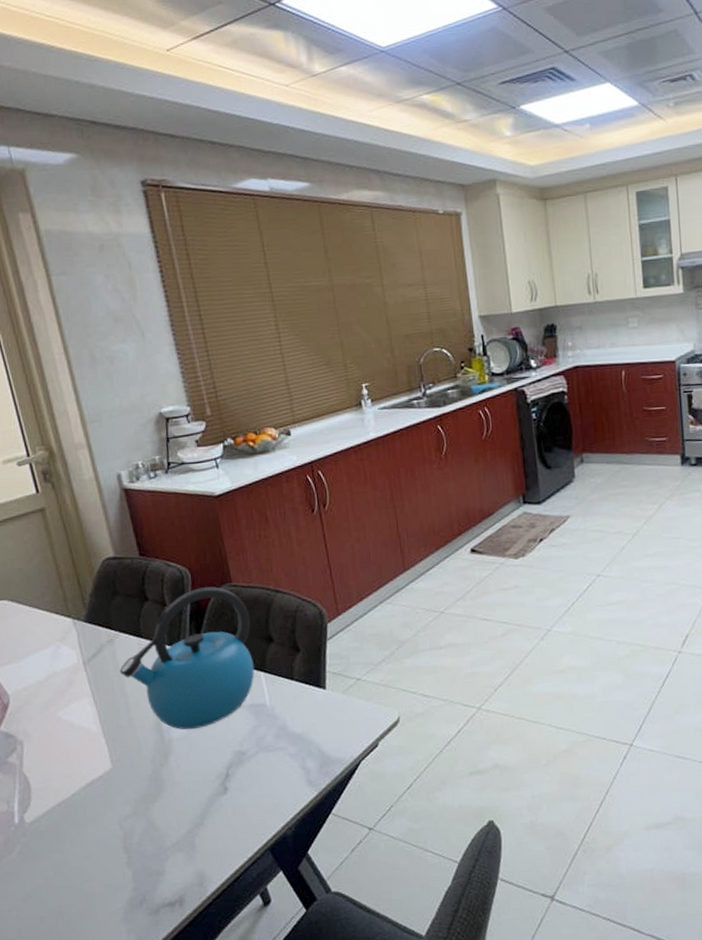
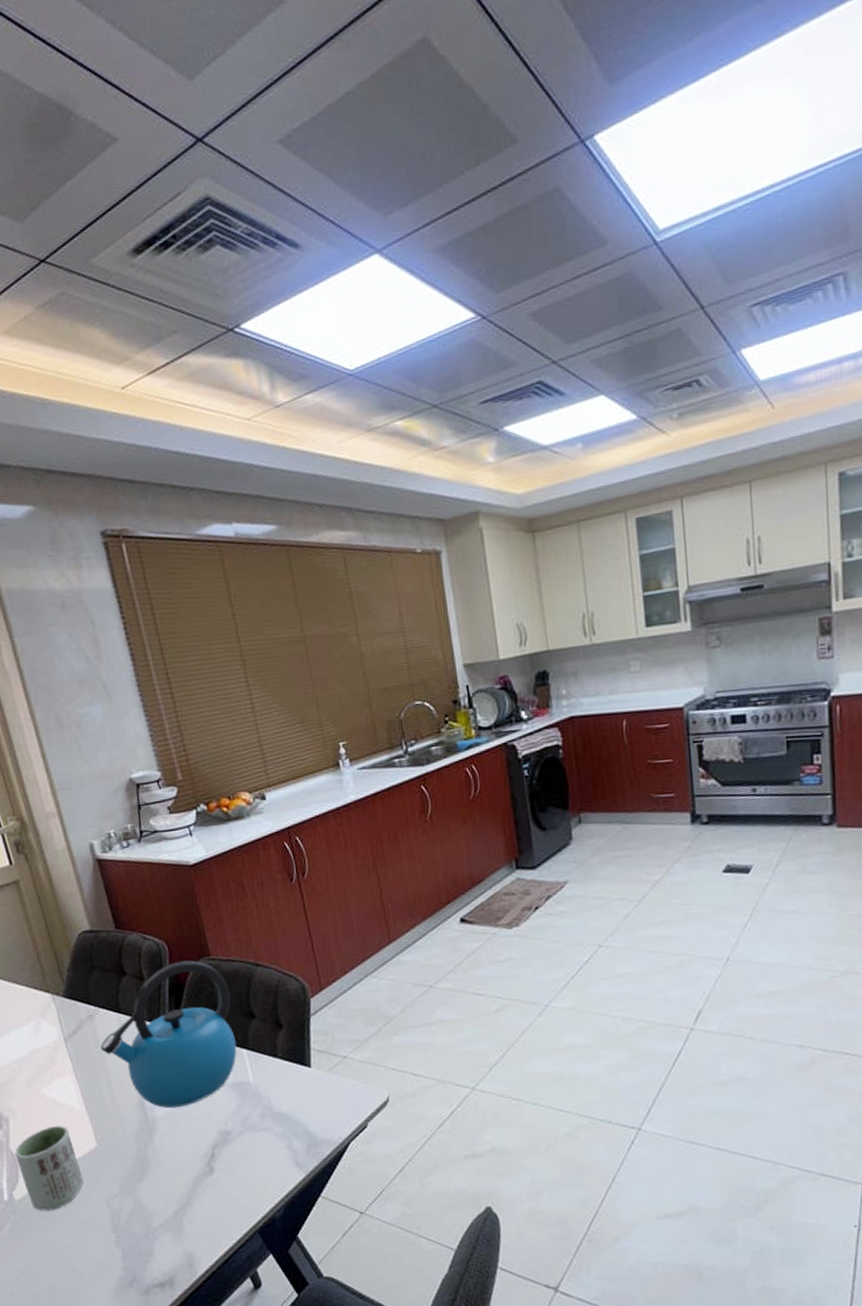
cup: none [28,748,97,834] -> present [15,1126,84,1211]

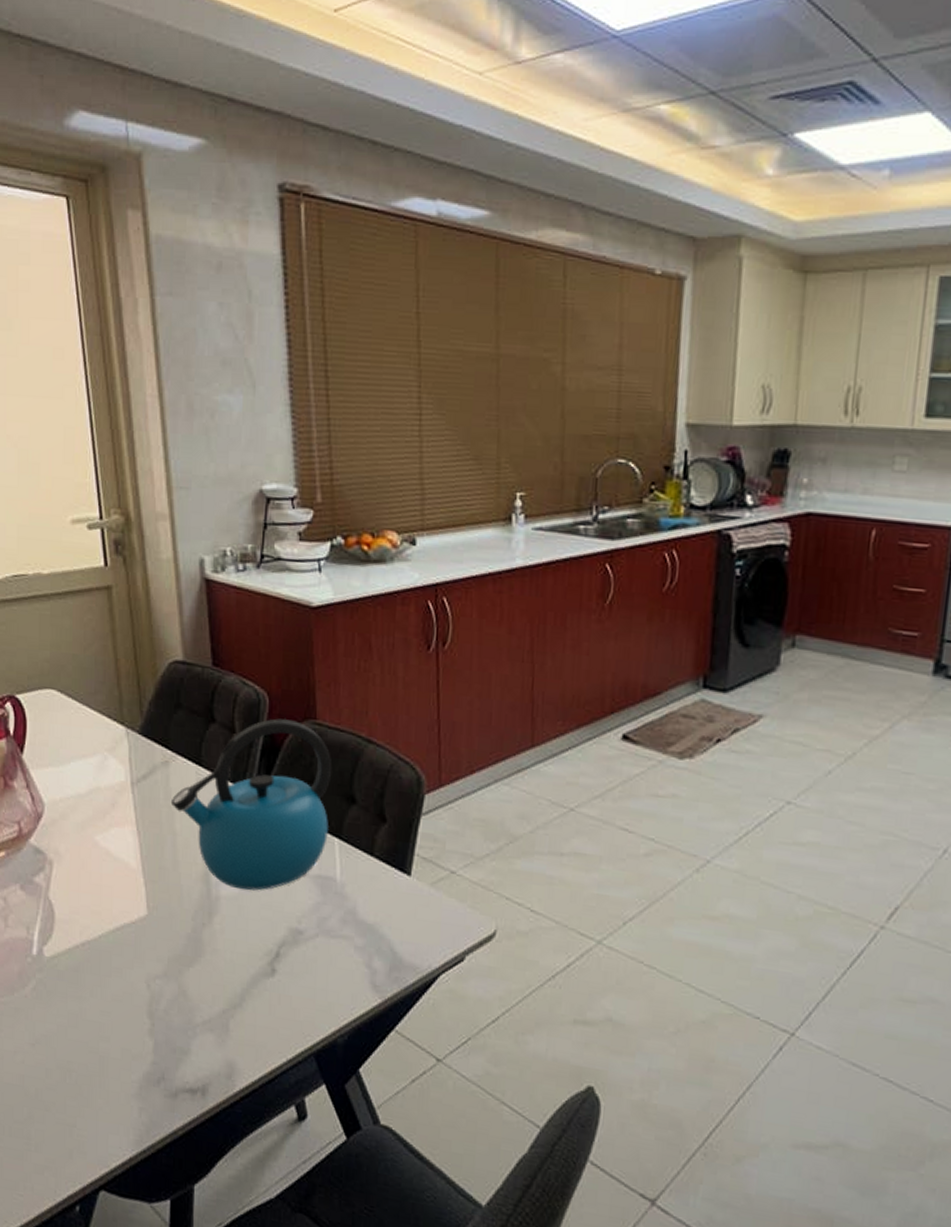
cup: present [15,1126,84,1211] -> none [54,880,125,978]

